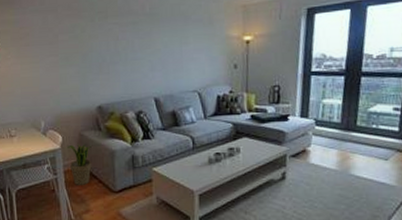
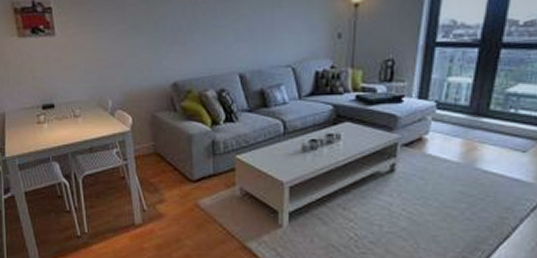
potted plant: present [67,143,92,185] -> none [138,125,166,172]

